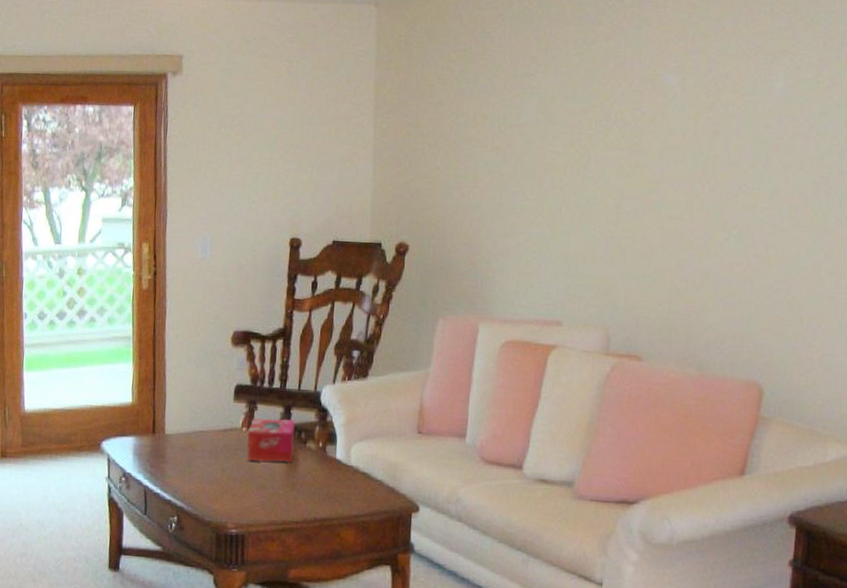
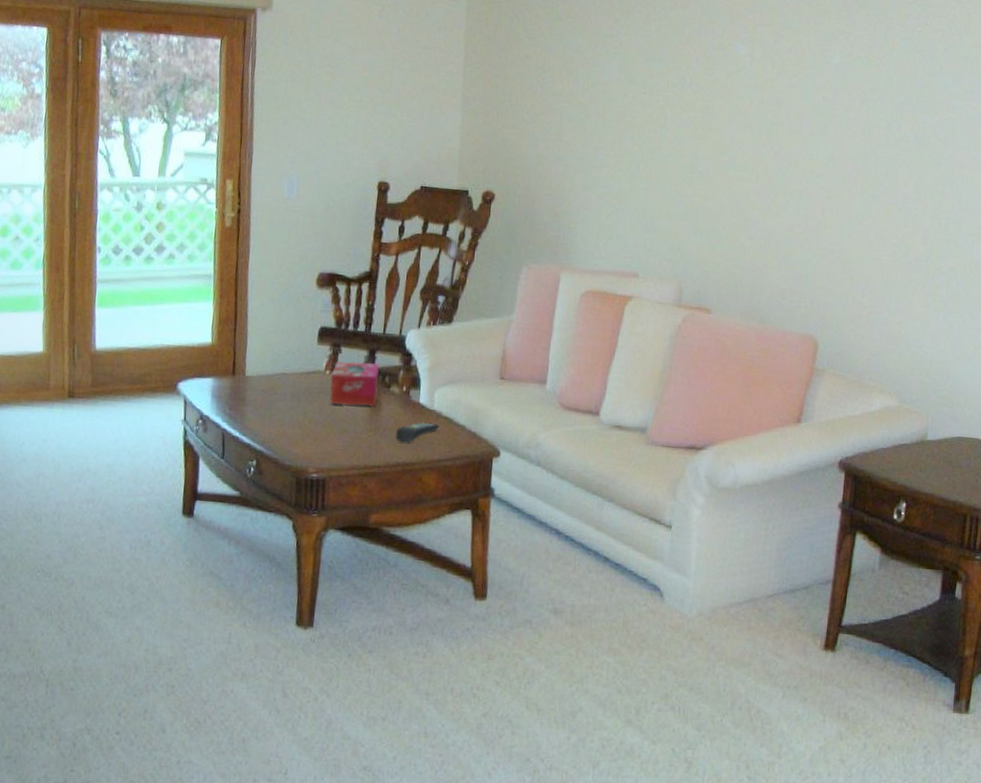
remote control: none [313,478,356,497] -> present [395,422,439,442]

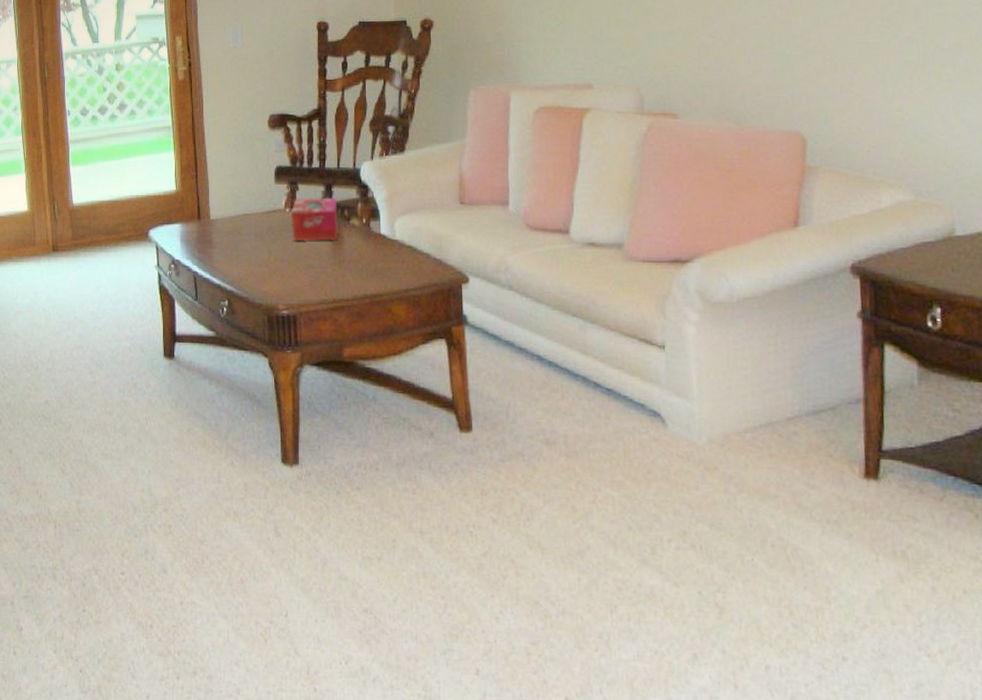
remote control: present [395,422,439,442] -> none [360,253,403,273]

